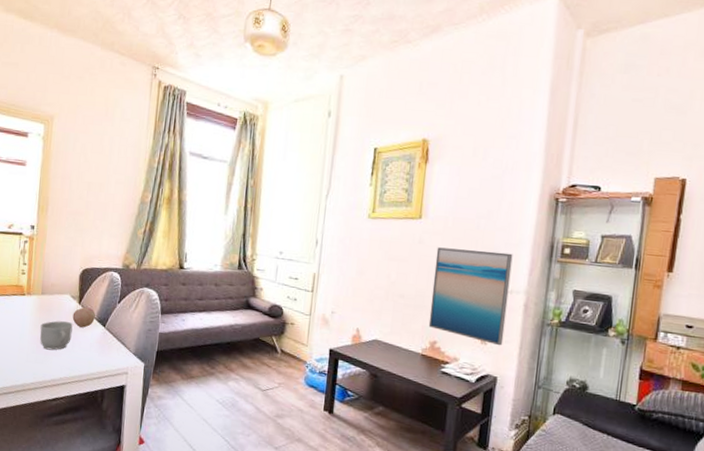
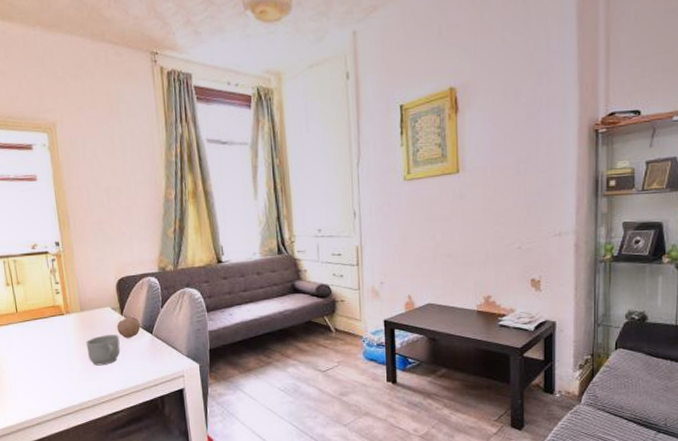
wall art: present [428,247,513,346] -> none [479,194,558,291]

